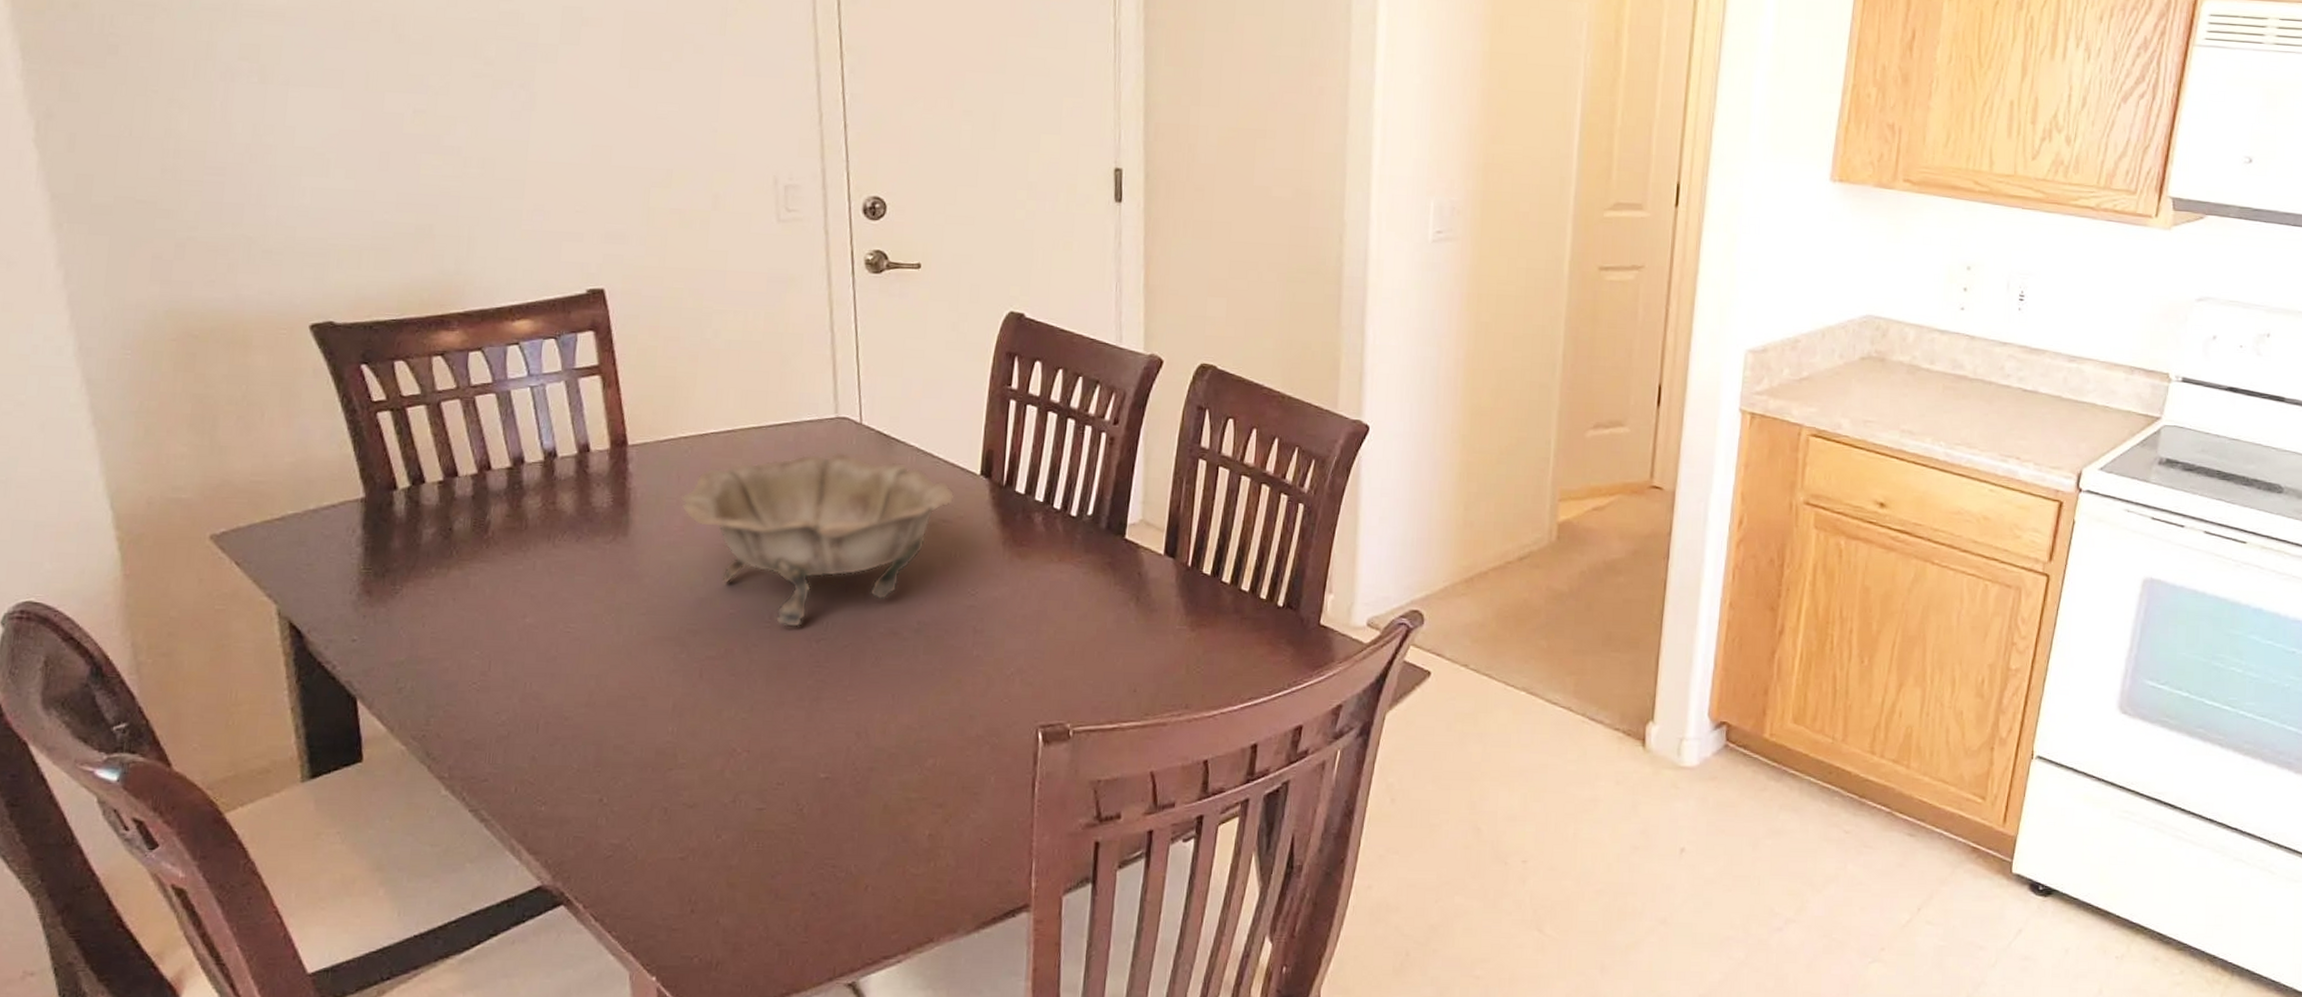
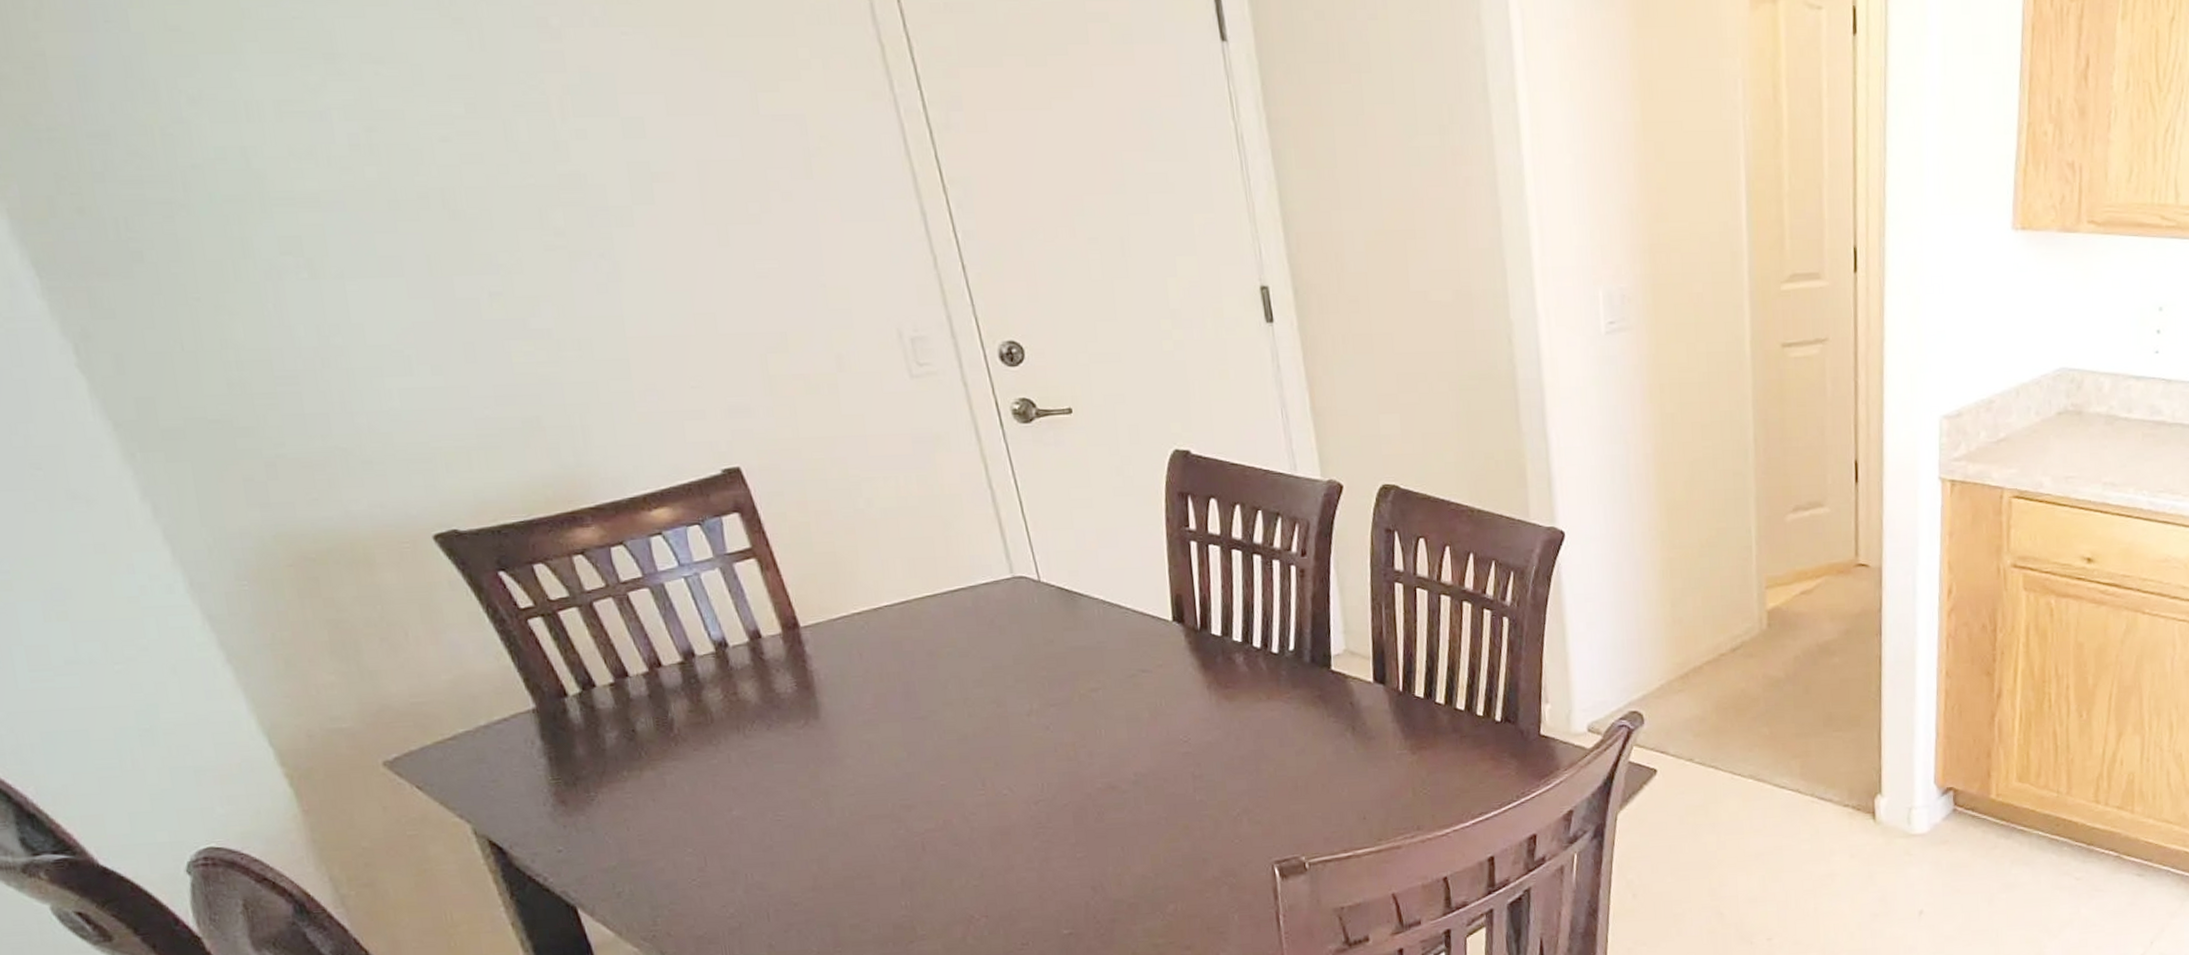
decorative bowl: present [680,452,955,628] -> none [866,612,1150,793]

